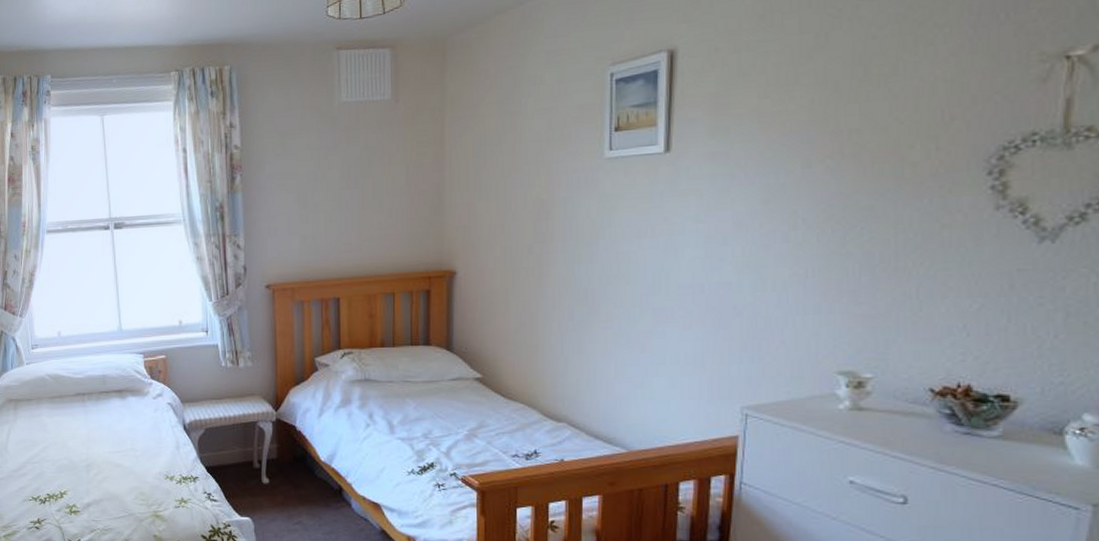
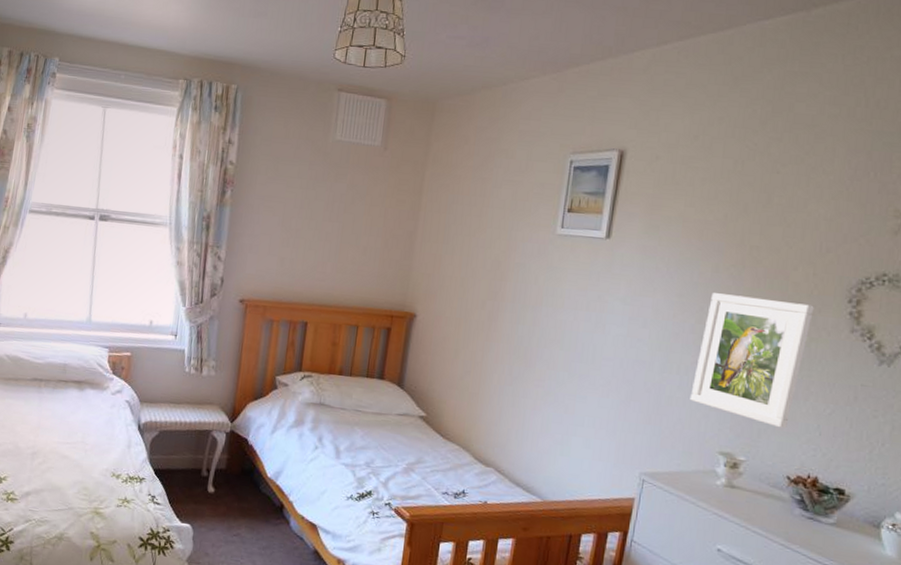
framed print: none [793,185,942,335] -> present [690,293,814,429]

